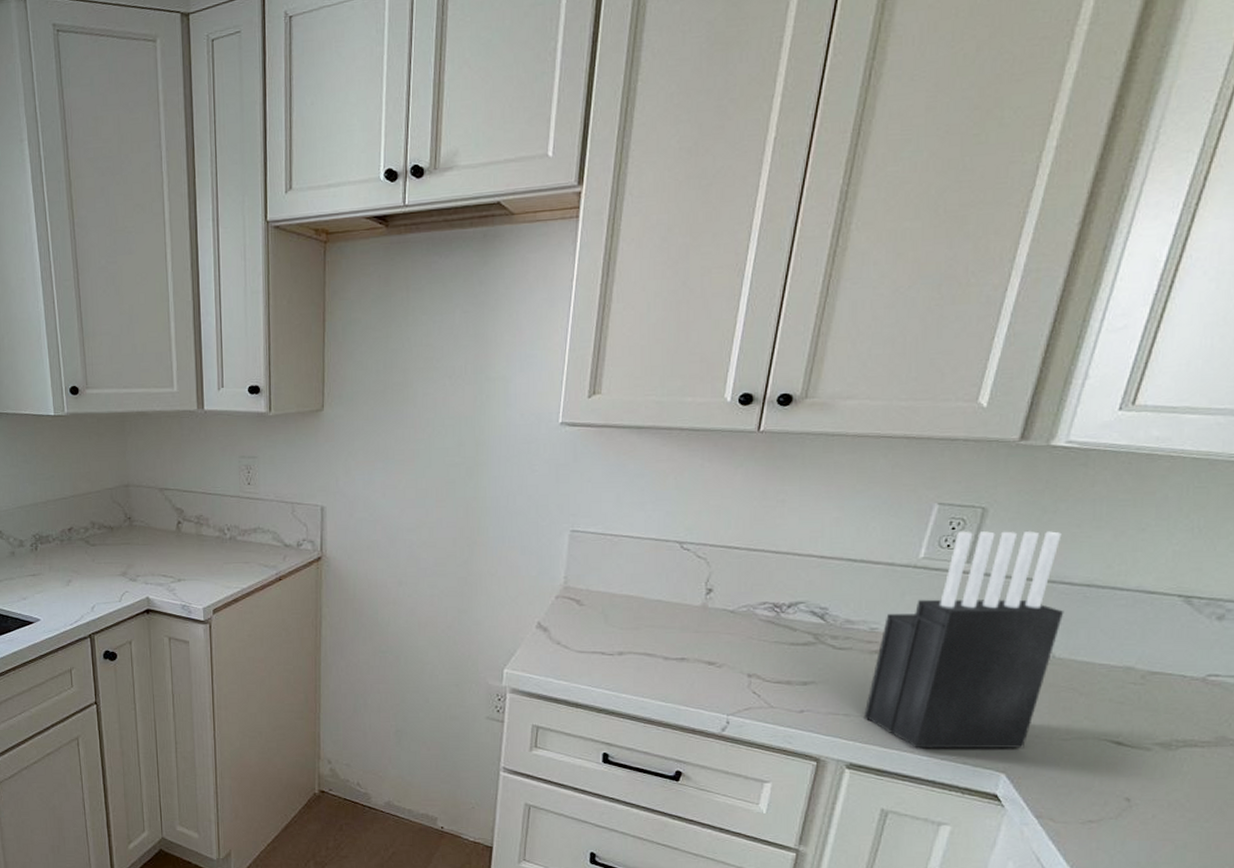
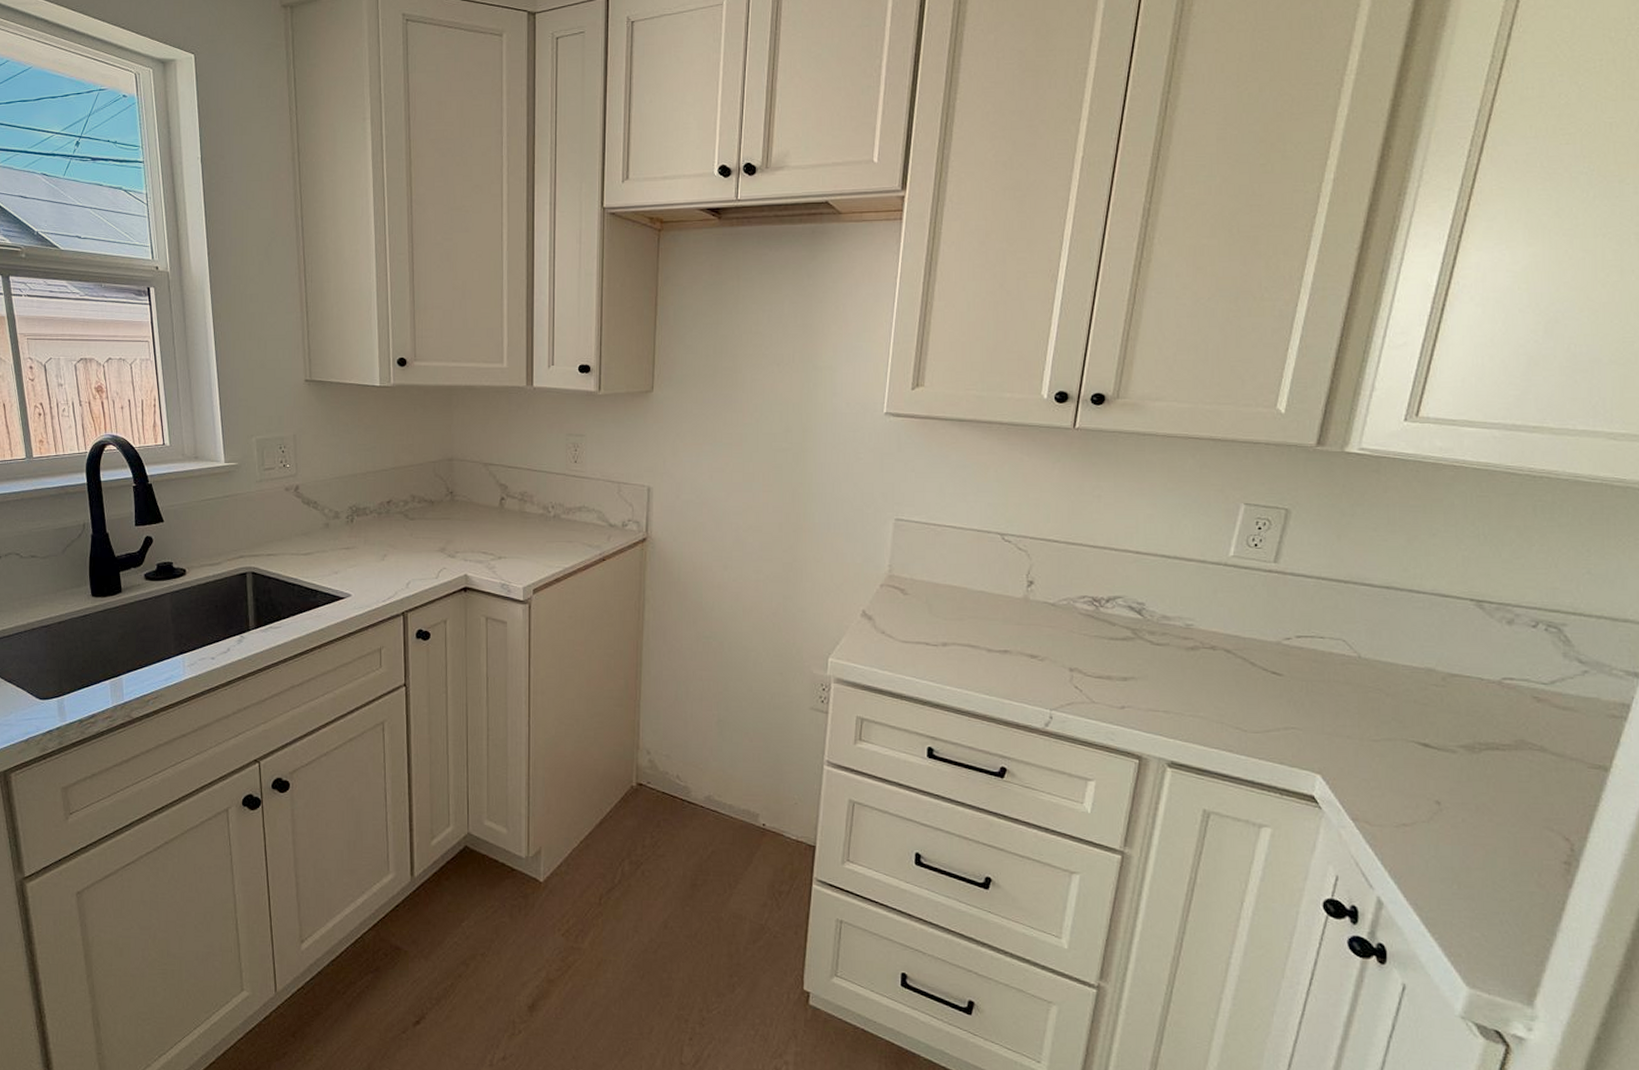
knife block: present [863,530,1064,749] -> none [1183,531,1367,749]

